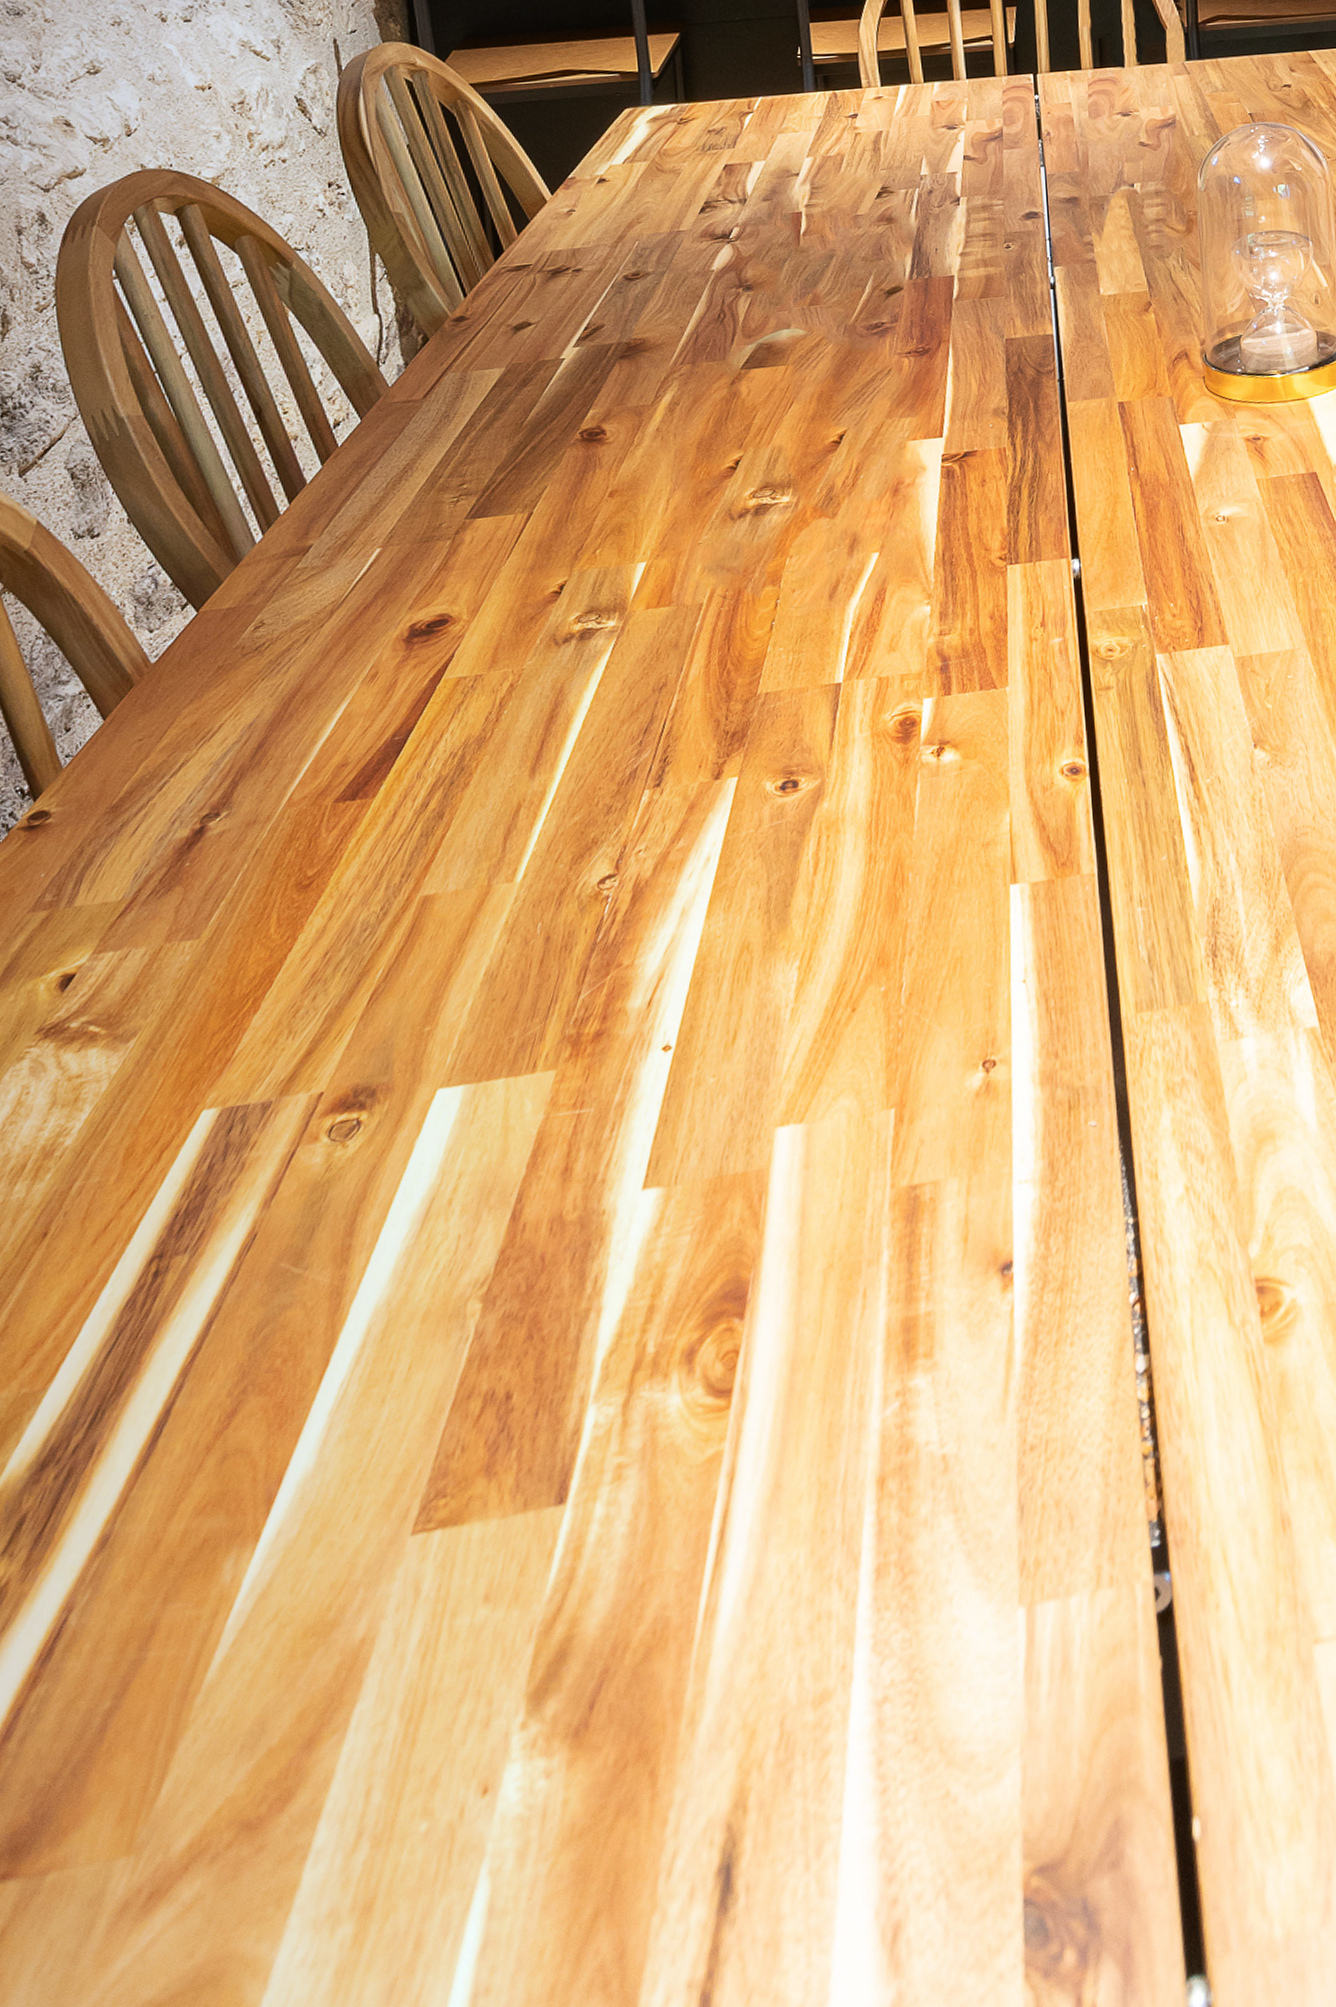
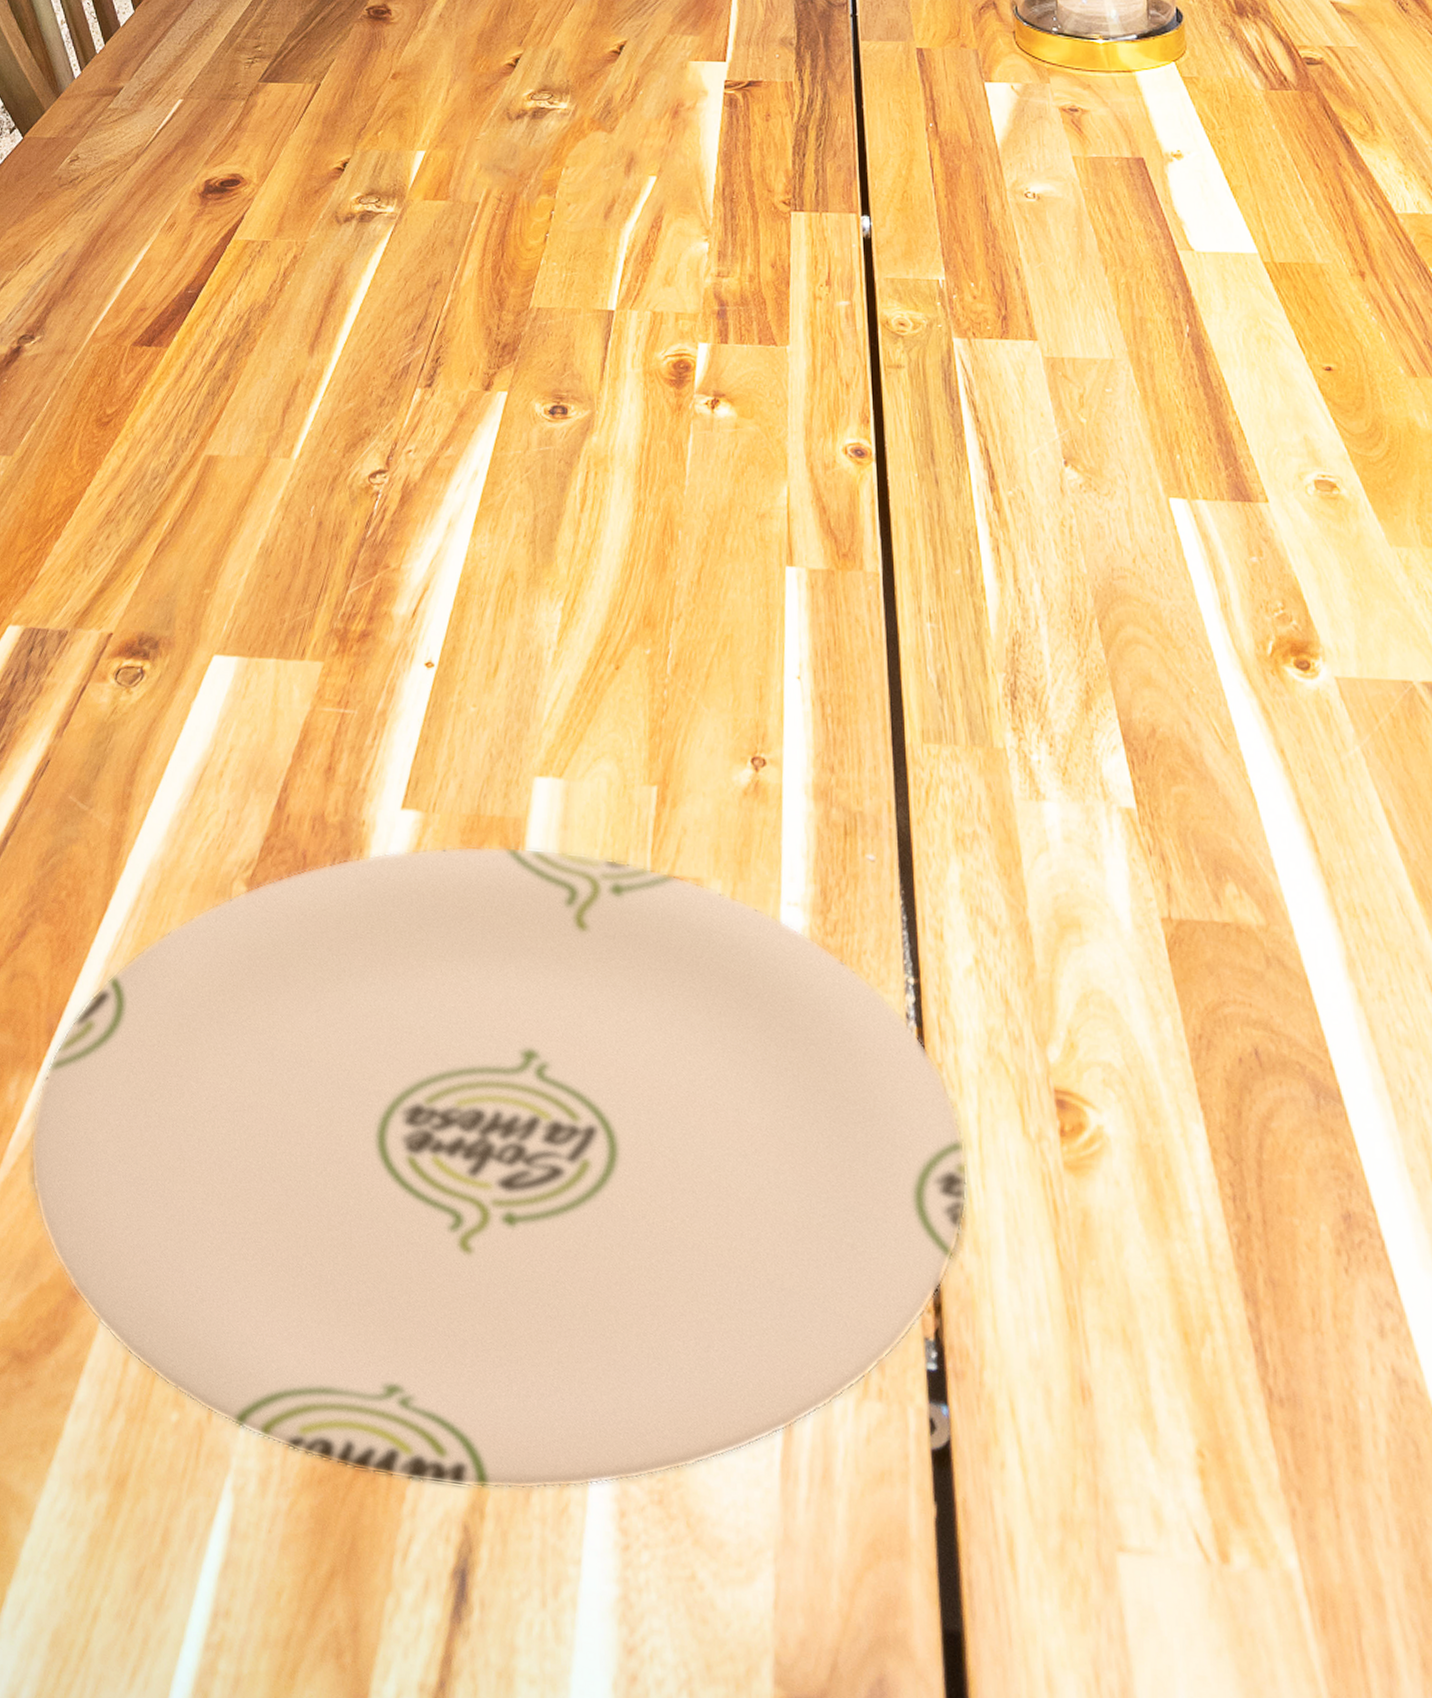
plate: none [250,1183,1184,1817] -> present [30,845,968,1490]

